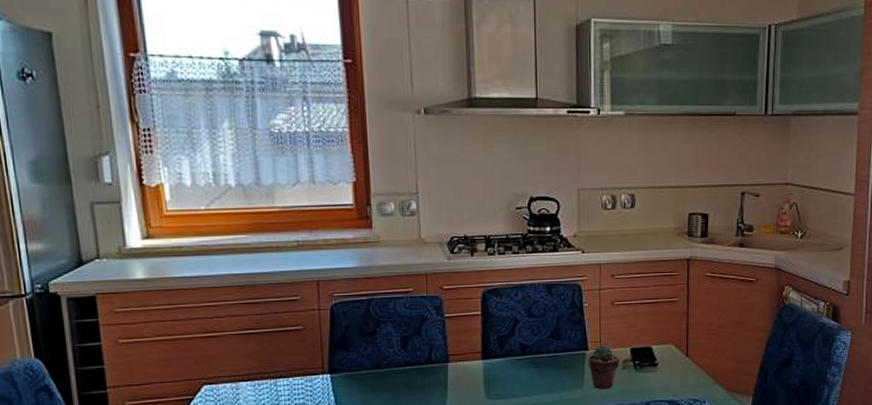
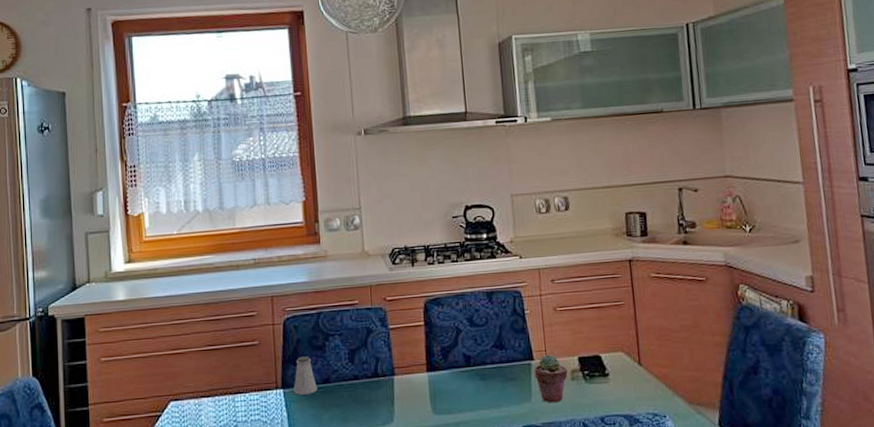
saltshaker: none [341,342,367,380] -> present [293,356,317,395]

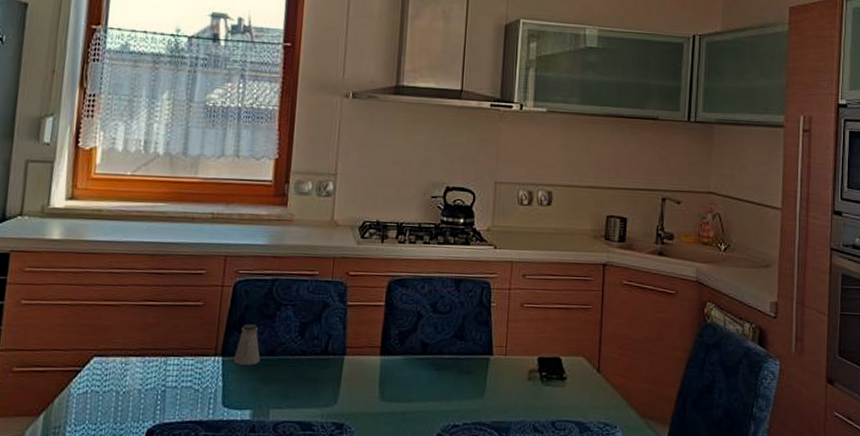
potted succulent: present [534,354,568,403] -> none [491,350,526,402]

